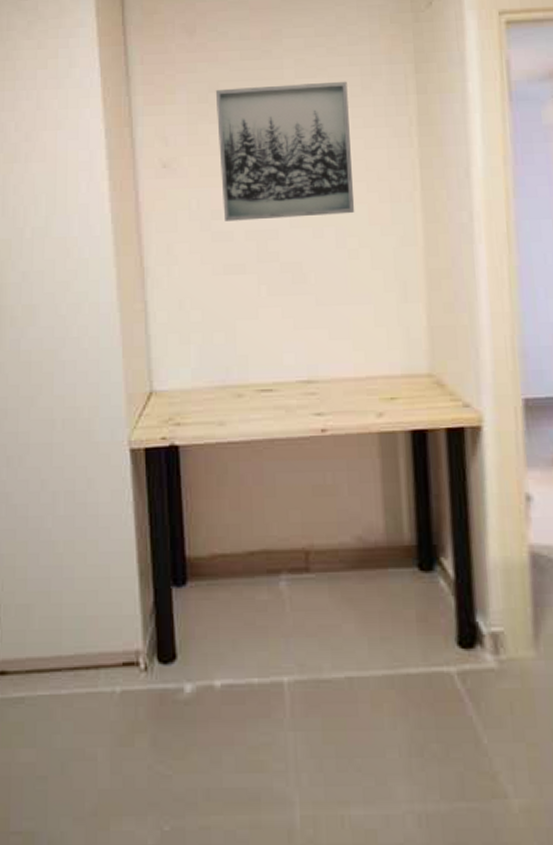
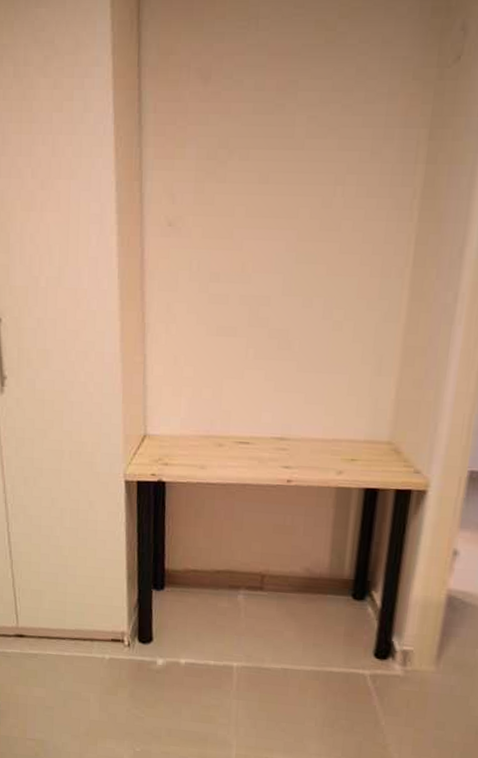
wall art: present [215,81,355,221] -> none [221,144,357,286]

